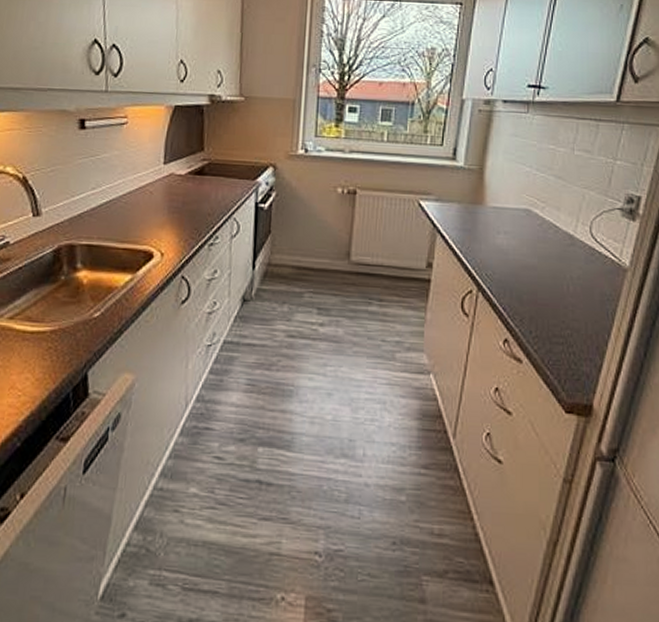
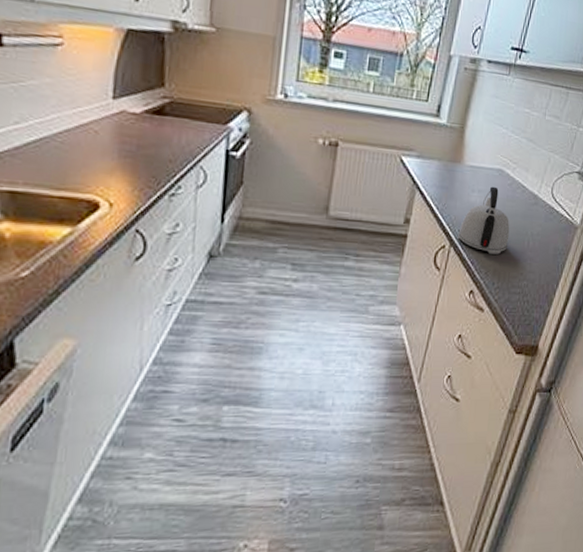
kettle: none [484,227,545,300] -> present [457,186,510,254]

